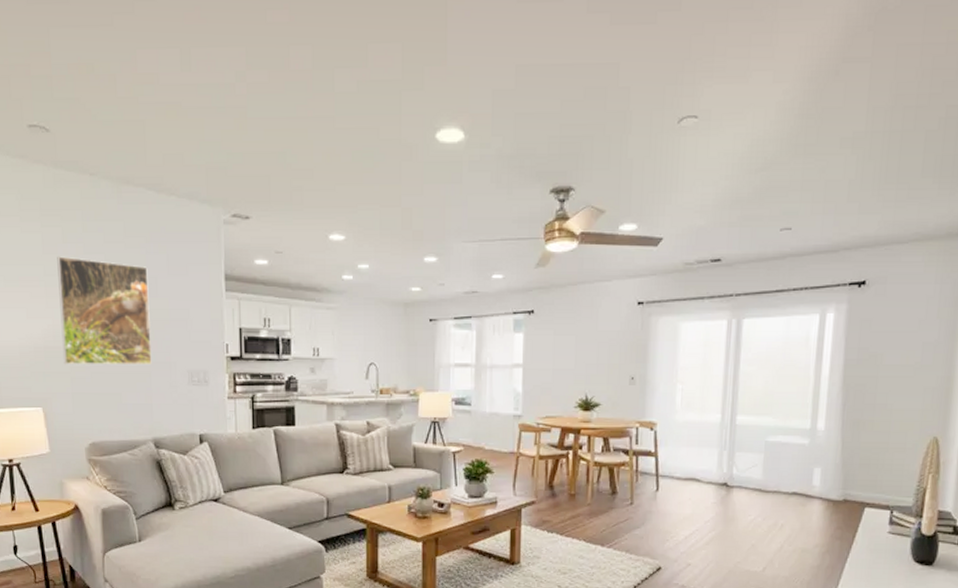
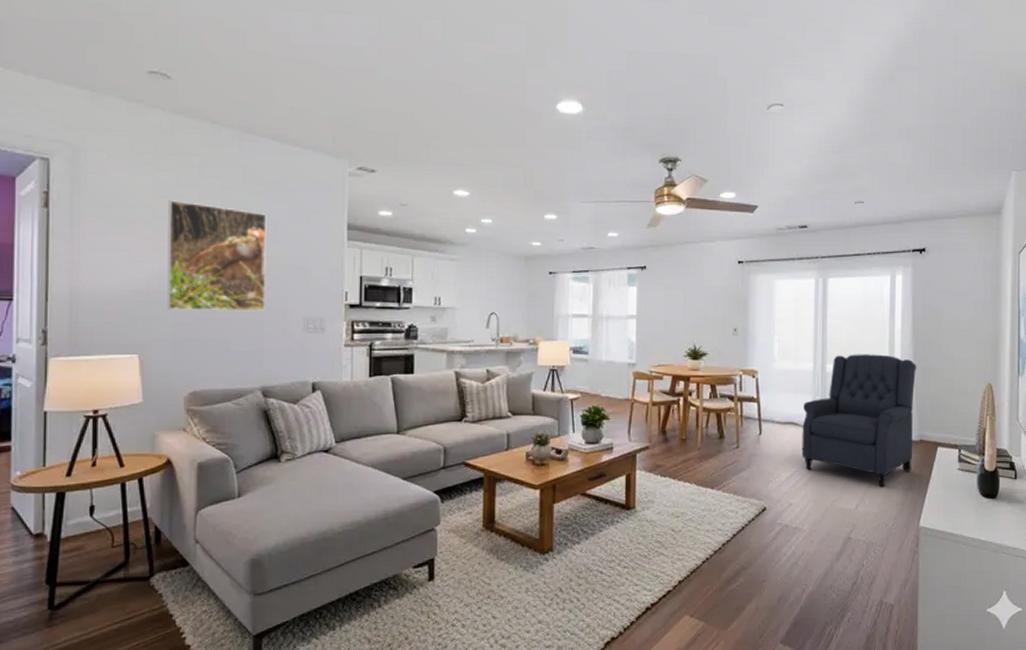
chair: none [703,404,846,550] -> present [802,354,917,487]

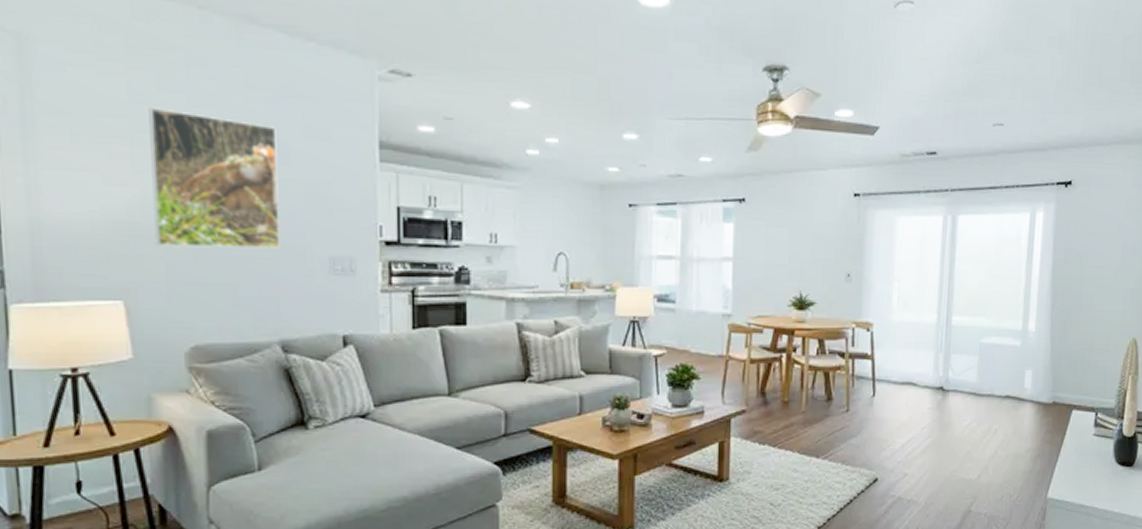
chair: present [802,354,917,487] -> none [920,304,1055,455]

